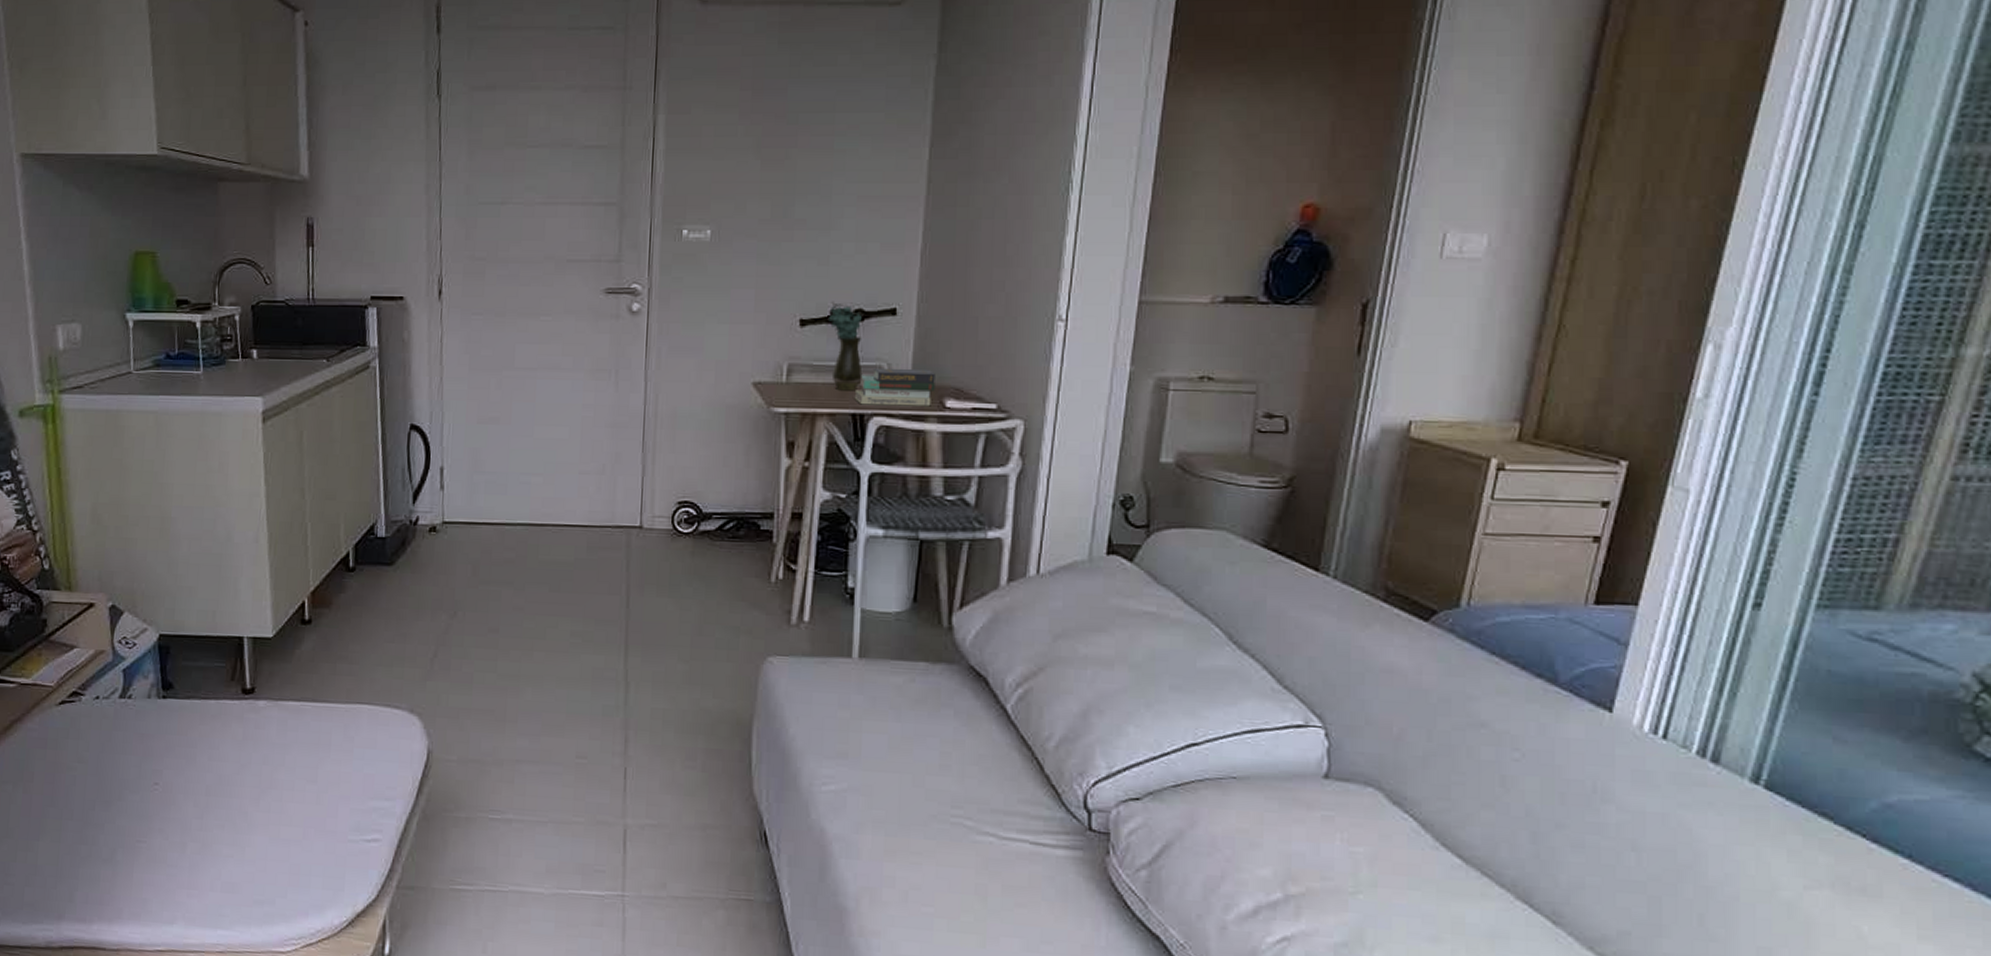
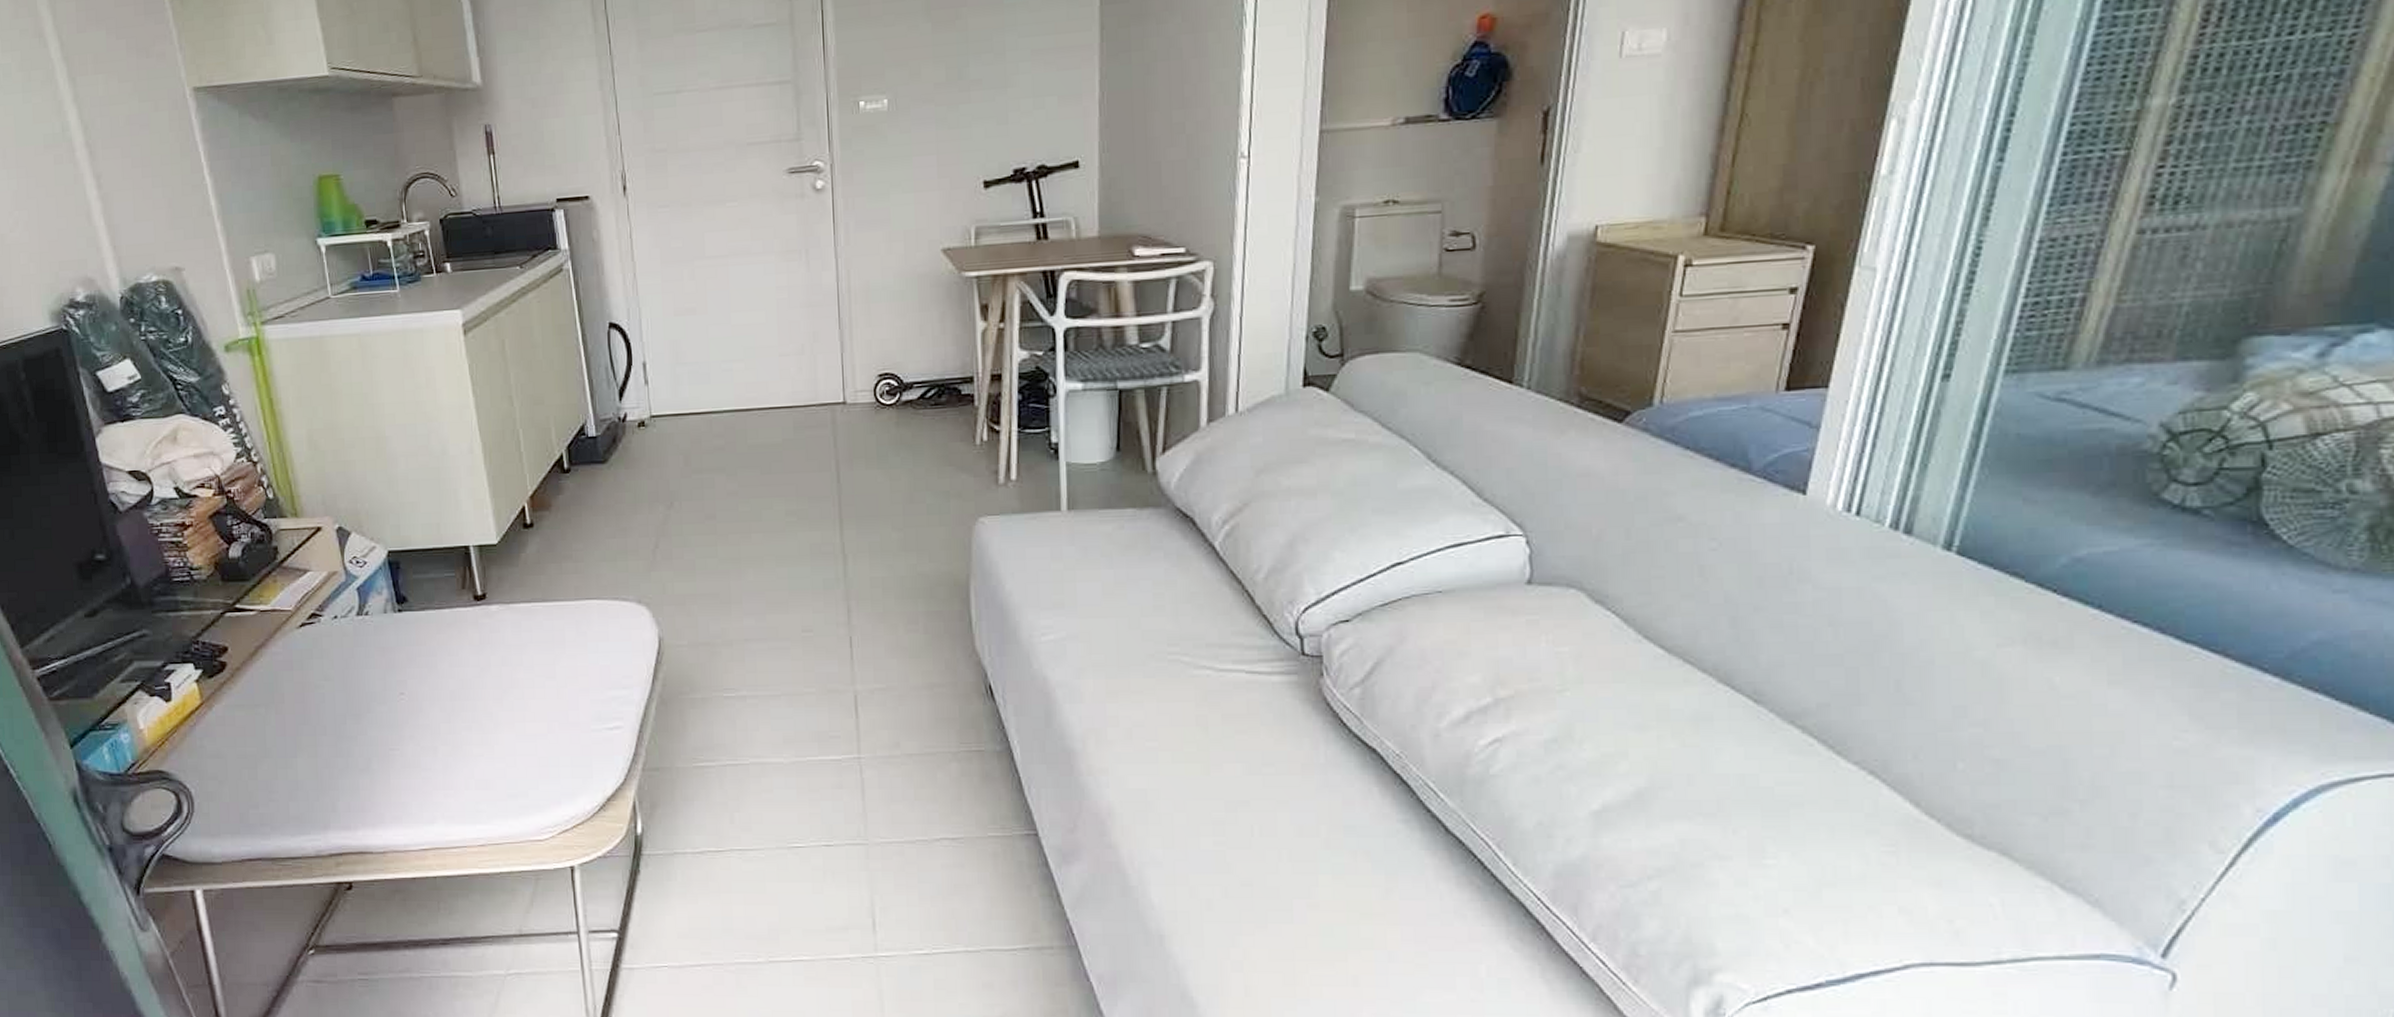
vase: present [829,301,863,391] -> none [1012,159,1050,249]
books: present [854,367,935,407] -> none [1043,220,1123,261]

